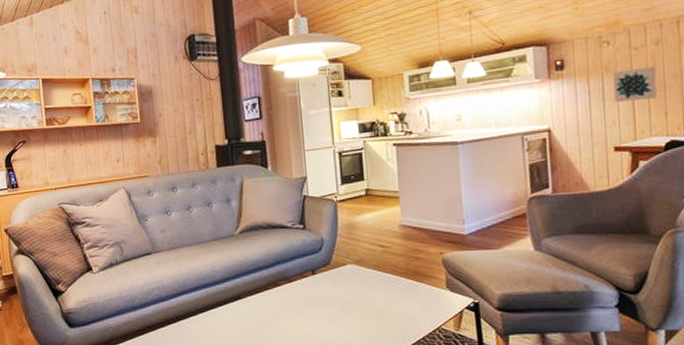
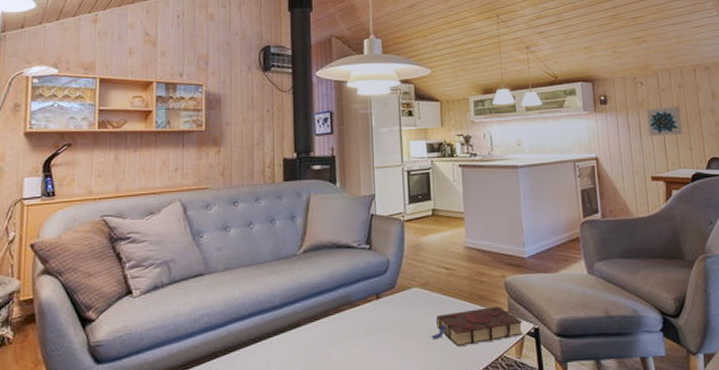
book: none [366,282,463,318] -> present [431,306,524,346]

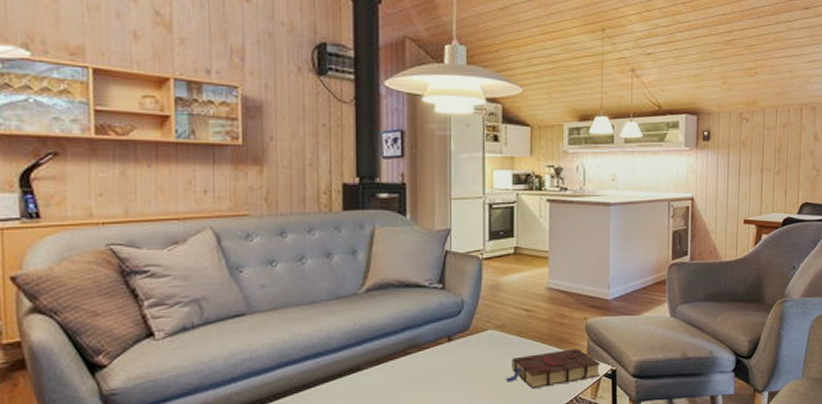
wall art: present [646,107,683,136] -> none [747,147,781,177]

